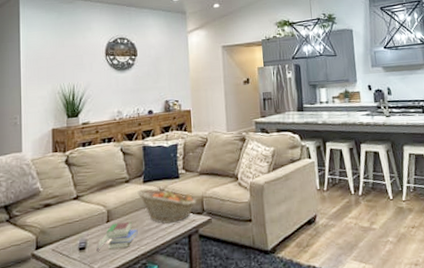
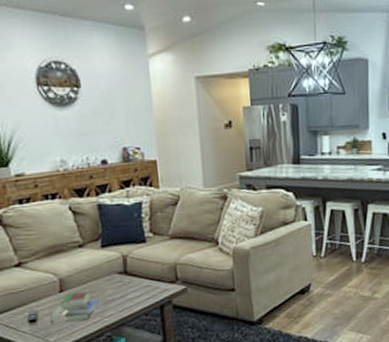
fruit basket: present [137,189,197,224] -> none [94,254,169,294]

